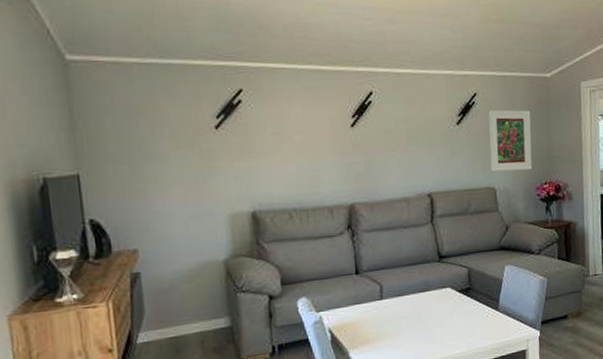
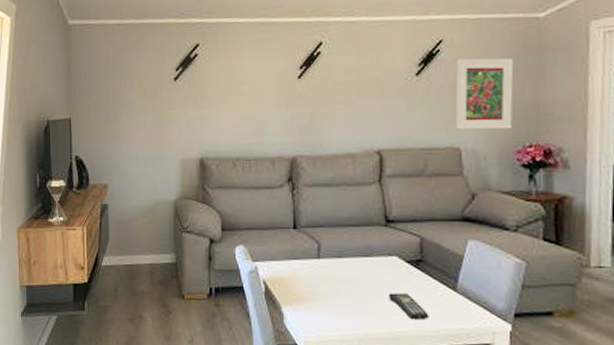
remote control: none [445,319,479,342] -> present [389,293,429,321]

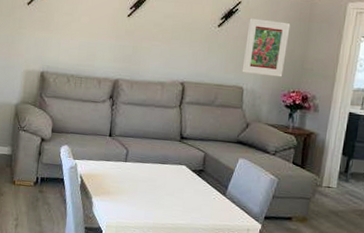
remote control: present [389,293,429,321] -> none [175,193,203,216]

